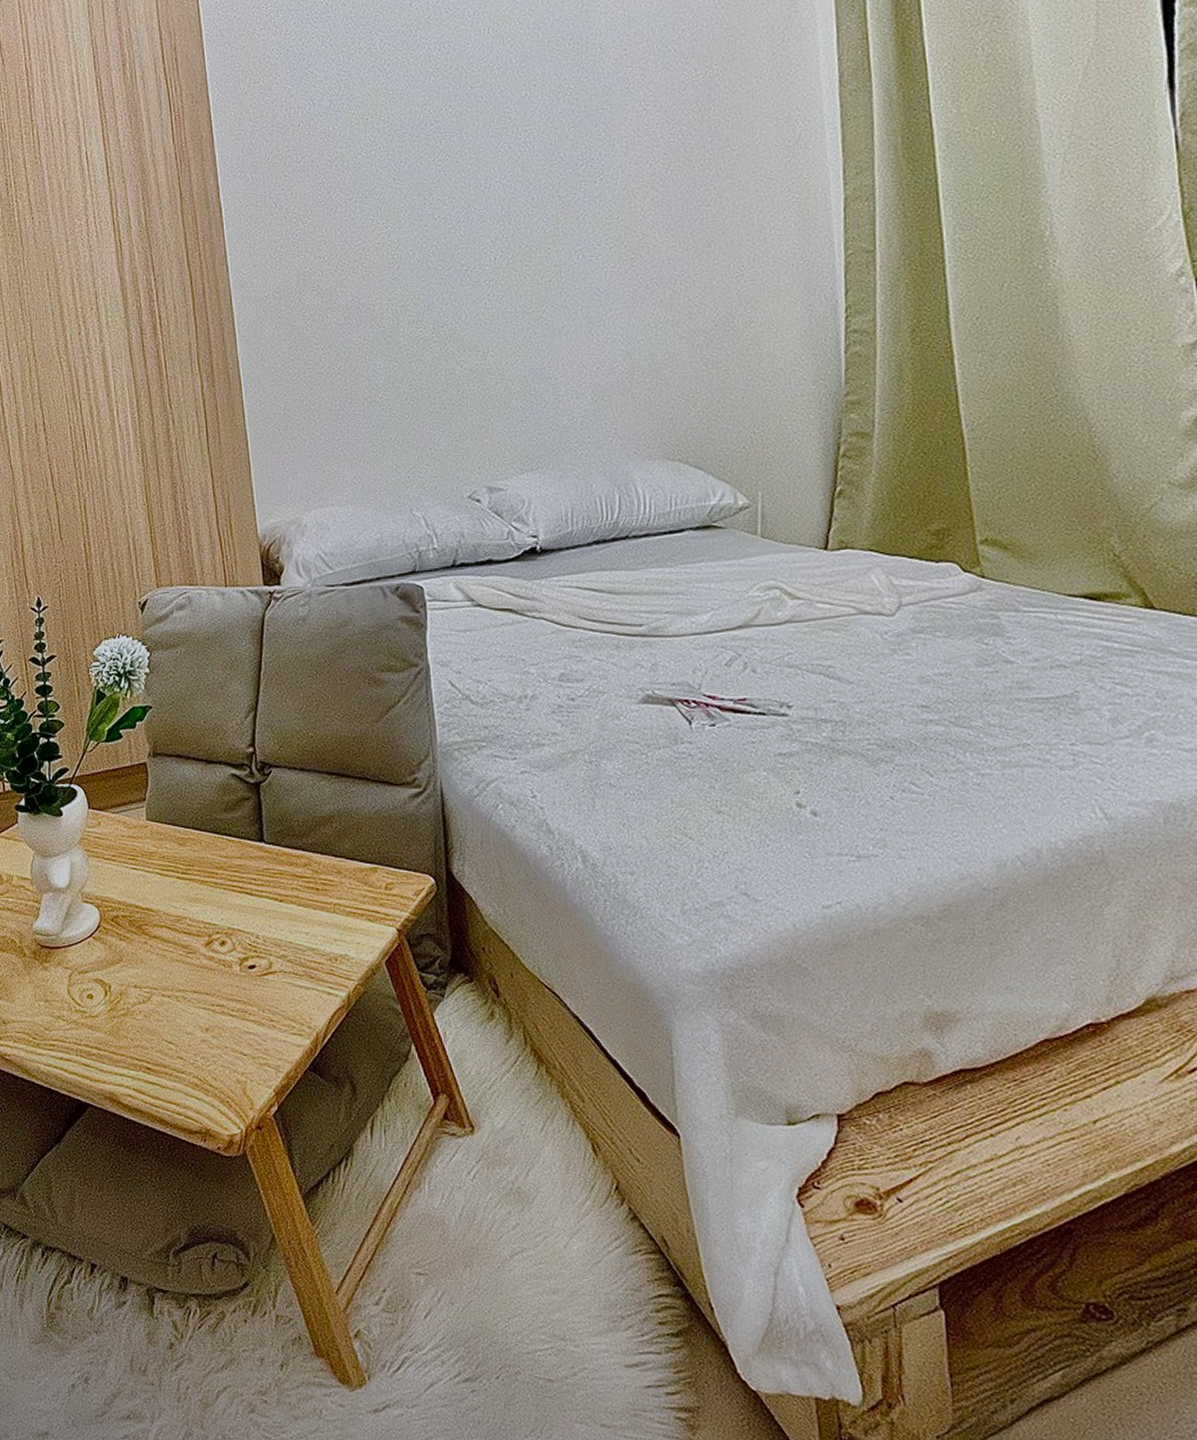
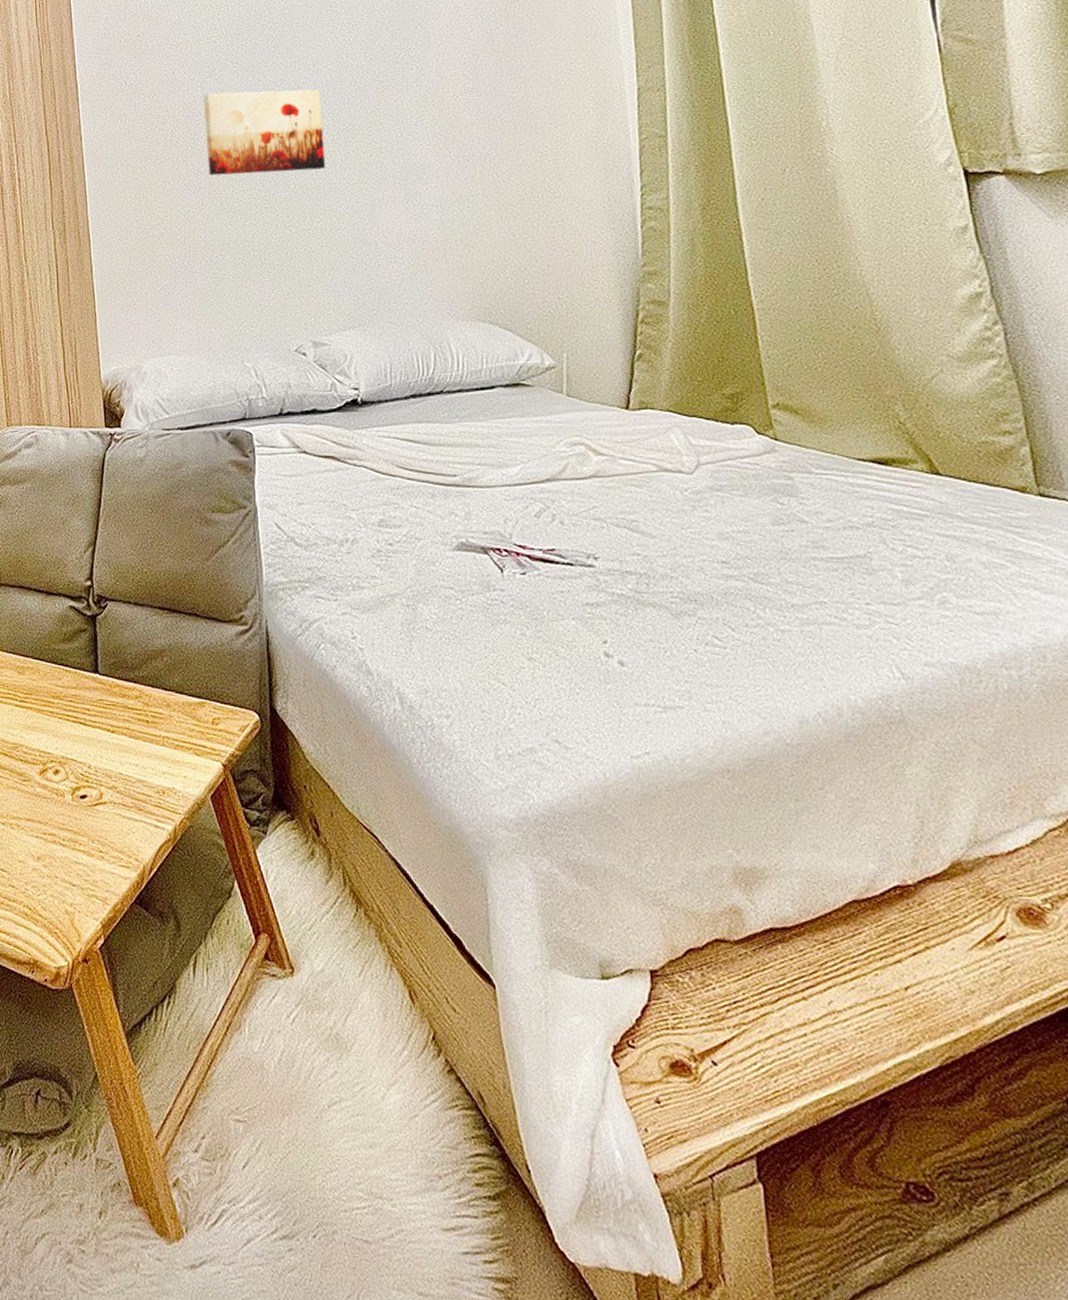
wall art: none [363,208,500,308] -> present [203,89,326,176]

